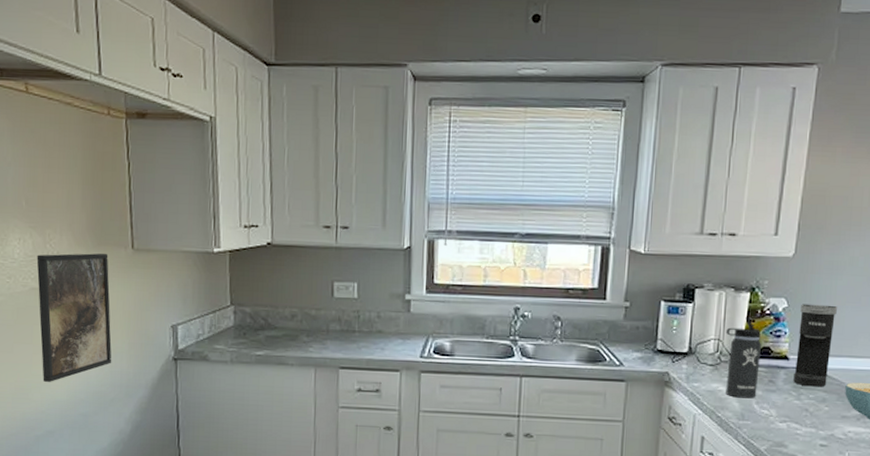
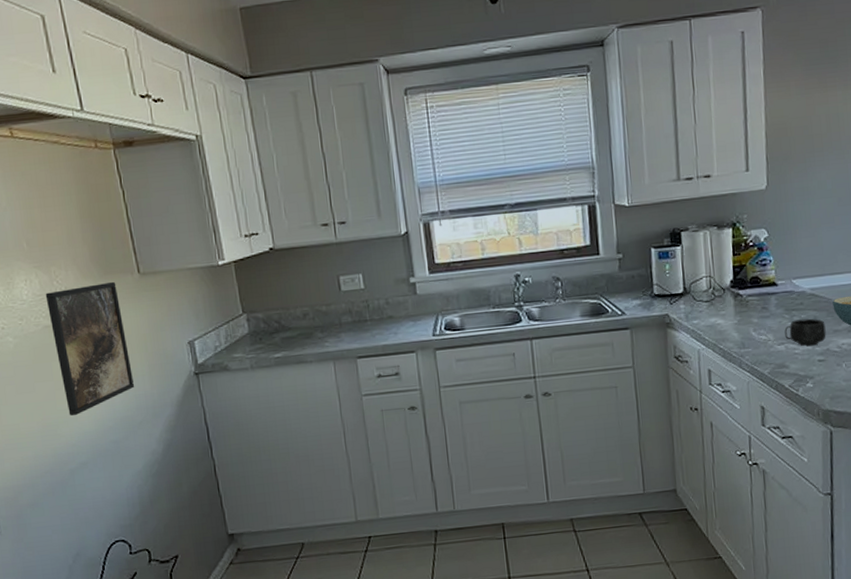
thermos bottle: present [726,317,762,399] -> none [715,251,753,328]
mug: none [789,399,834,428] -> present [784,318,826,346]
coffee maker: present [793,304,837,387] -> none [780,228,815,308]

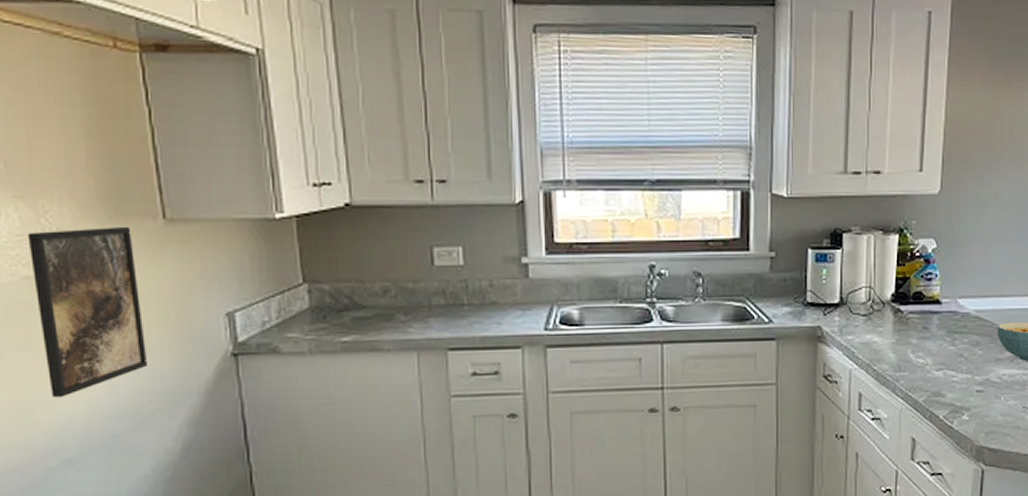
mug: present [784,318,826,346] -> none [944,343,987,373]

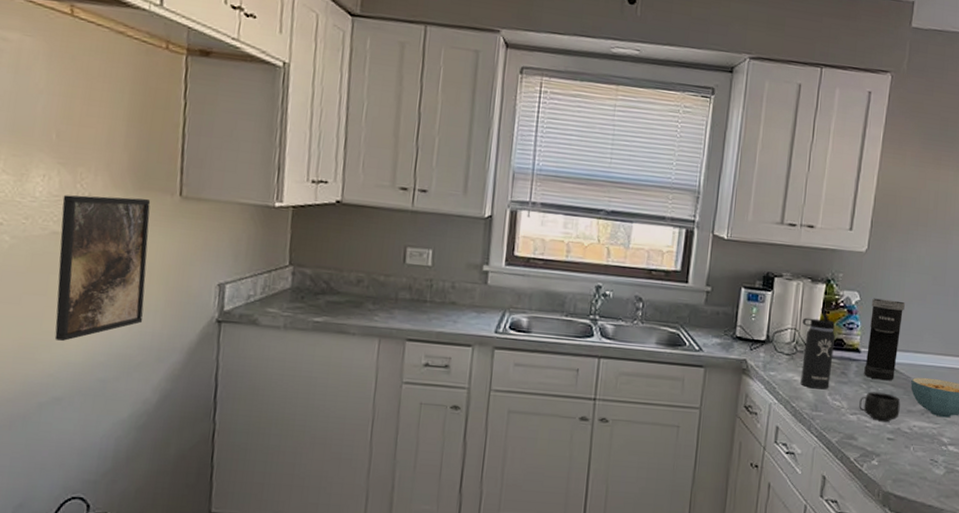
thermos bottle: none [877,261,914,348] -> present [800,308,836,390]
mug: none [944,343,987,373] -> present [859,391,901,421]
coffee maker: none [947,243,985,331] -> present [864,298,905,381]

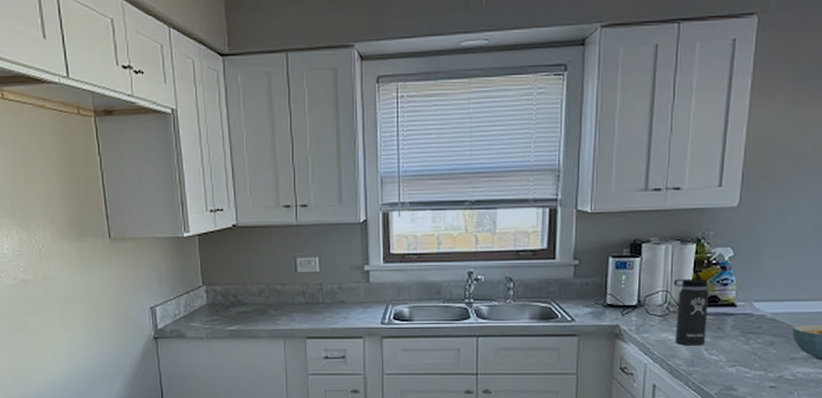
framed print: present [54,195,151,342] -> none [24,244,99,366]
mug: present [859,391,901,421] -> none [737,343,782,370]
coffee maker: present [864,298,905,381] -> none [741,251,783,331]

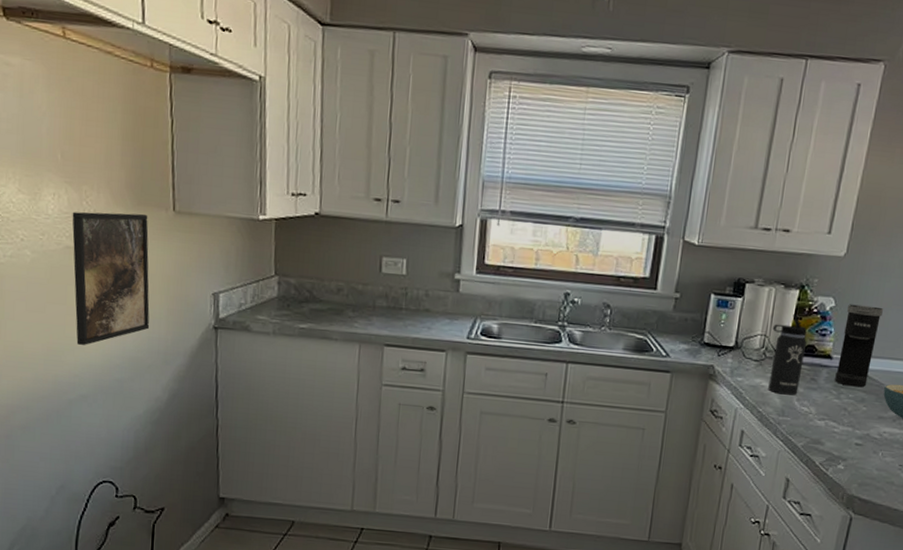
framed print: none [24,244,99,366] -> present [72,212,150,346]
coffee maker: none [741,251,783,331] -> present [835,304,883,388]

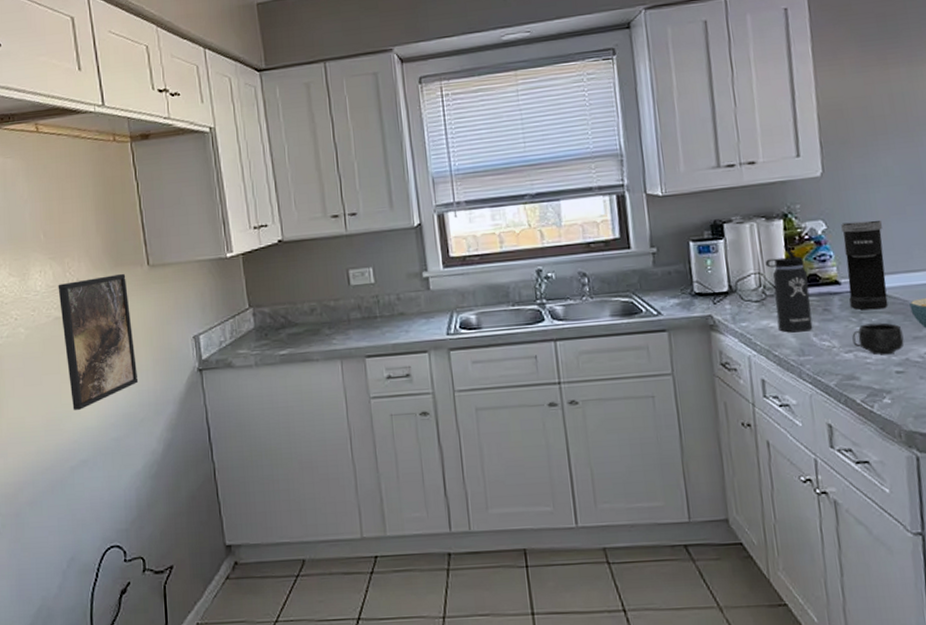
mug: none [827,398,872,427] -> present [852,323,904,354]

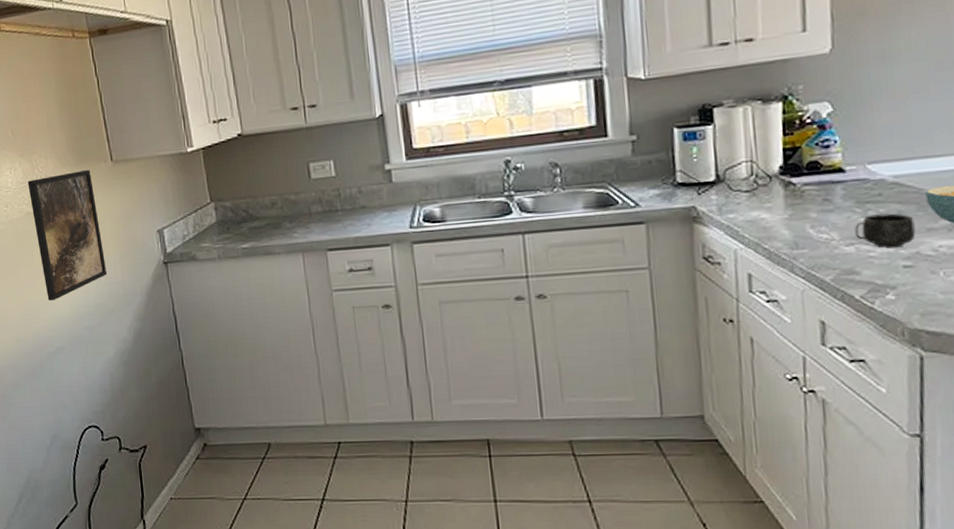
thermos bottle: present [765,245,813,333] -> none [759,130,810,224]
coffee maker: present [841,220,889,310] -> none [850,100,900,200]

